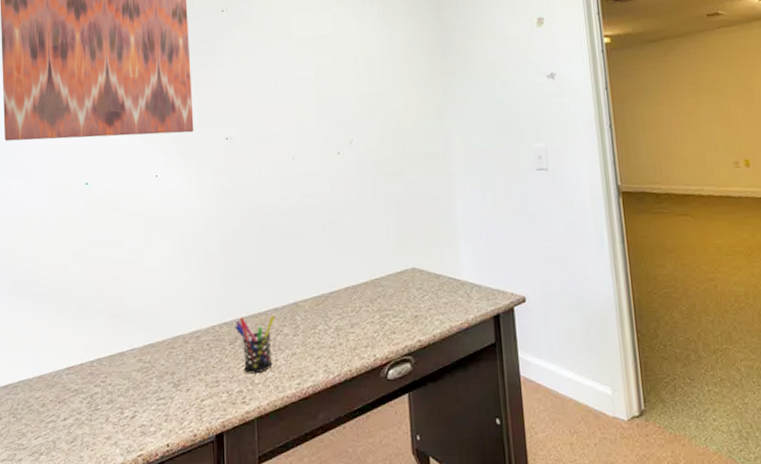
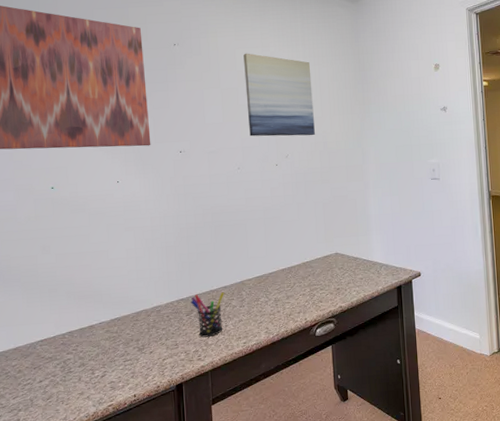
wall art: none [300,16,386,118] -> present [243,53,315,137]

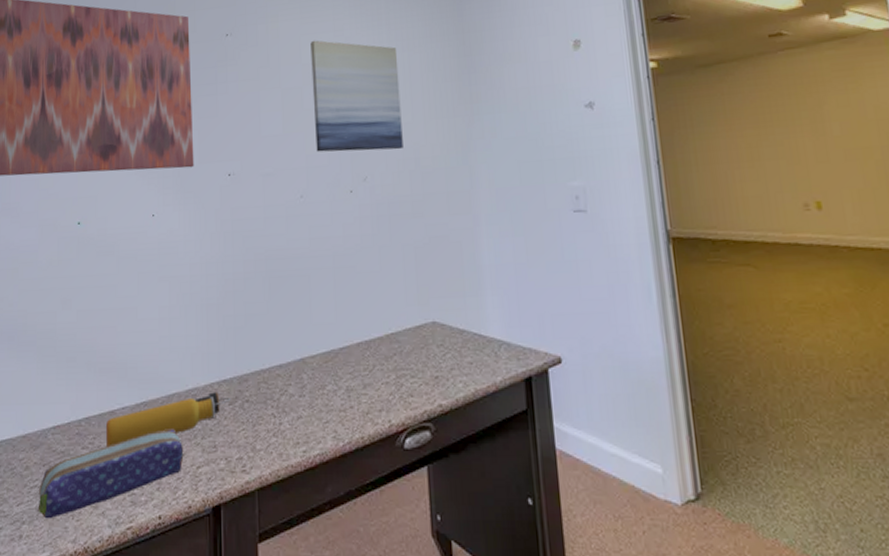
pencil case: none [31,335,152,406] -> present [38,429,184,519]
water bottle: none [86,307,188,352] -> present [105,392,231,448]
pen holder: present [191,292,225,338] -> none [235,373,280,439]

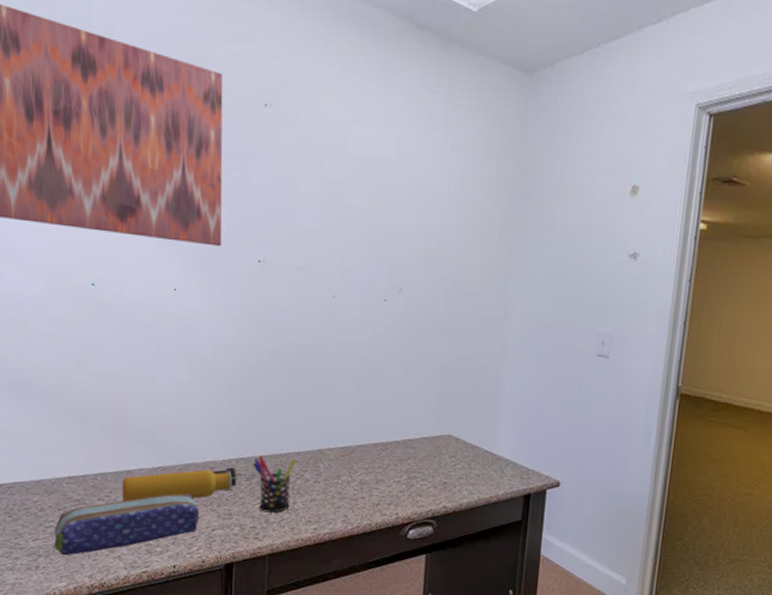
pen holder: none [235,373,280,439] -> present [253,455,297,513]
wall art: present [310,40,403,153] -> none [353,131,451,267]

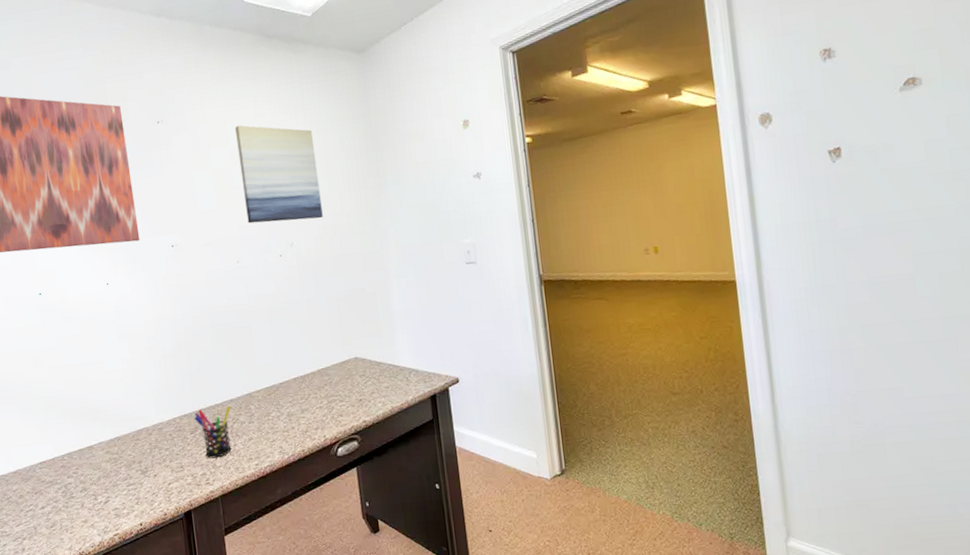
pencil case: present [54,494,200,556] -> none [34,456,157,534]
water bottle: present [121,467,248,503] -> none [86,424,192,475]
wall art: none [353,131,451,267] -> present [235,125,323,224]

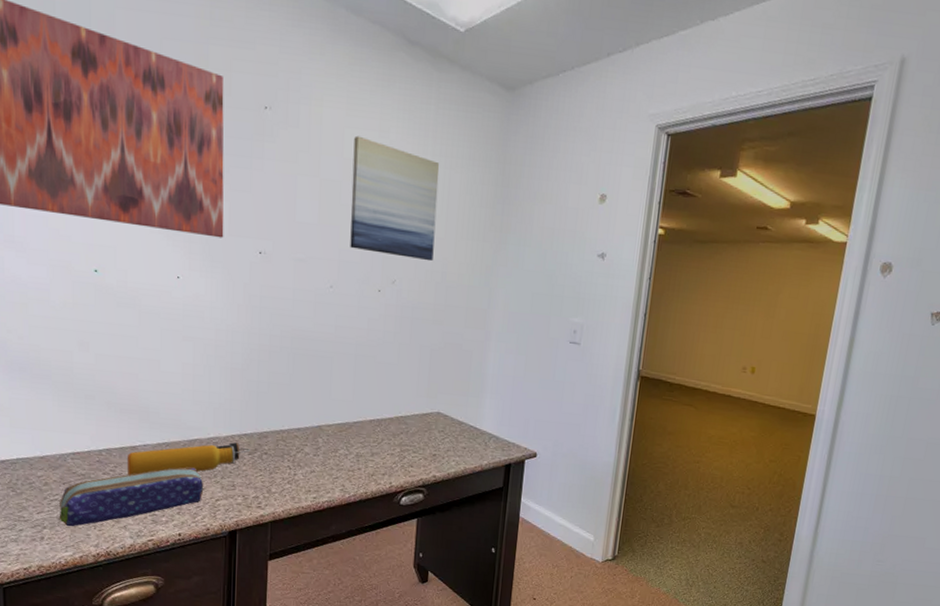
pencil case: none [34,456,157,534] -> present [59,467,204,527]
water bottle: none [86,424,192,475] -> present [127,442,251,476]
pen holder: present [194,406,232,459] -> none [255,431,298,484]

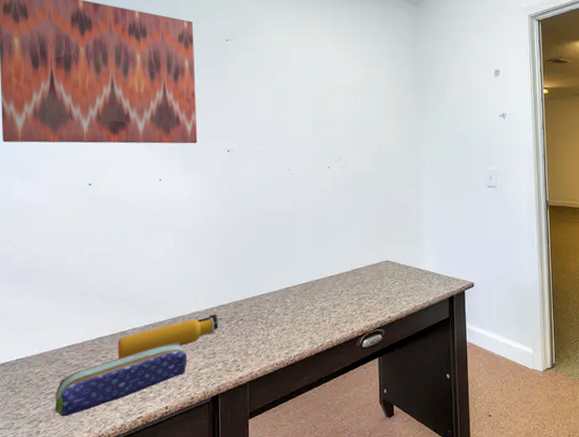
wall art: present [350,135,440,261] -> none [299,51,370,139]

